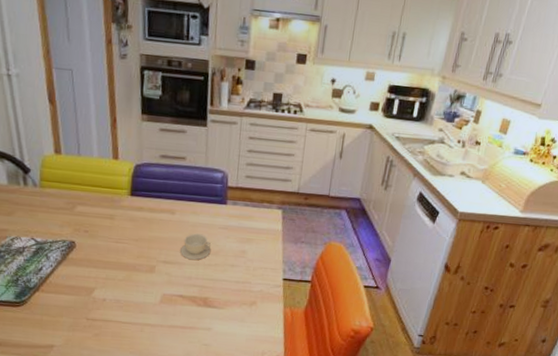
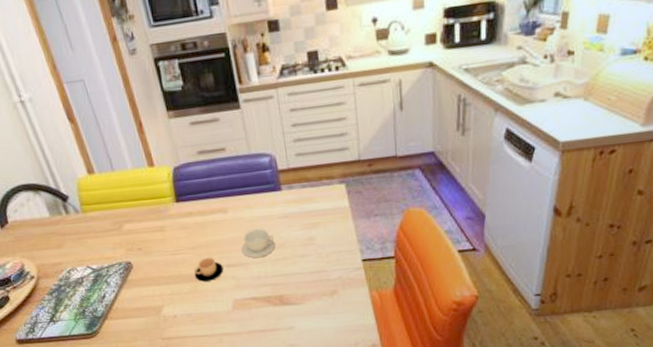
cup: none [132,250,160,273] -> present [194,257,224,282]

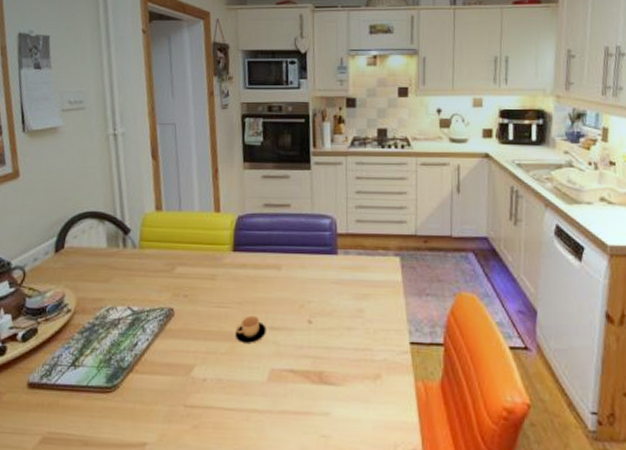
teacup: present [242,228,276,258] -> none [289,291,324,323]

